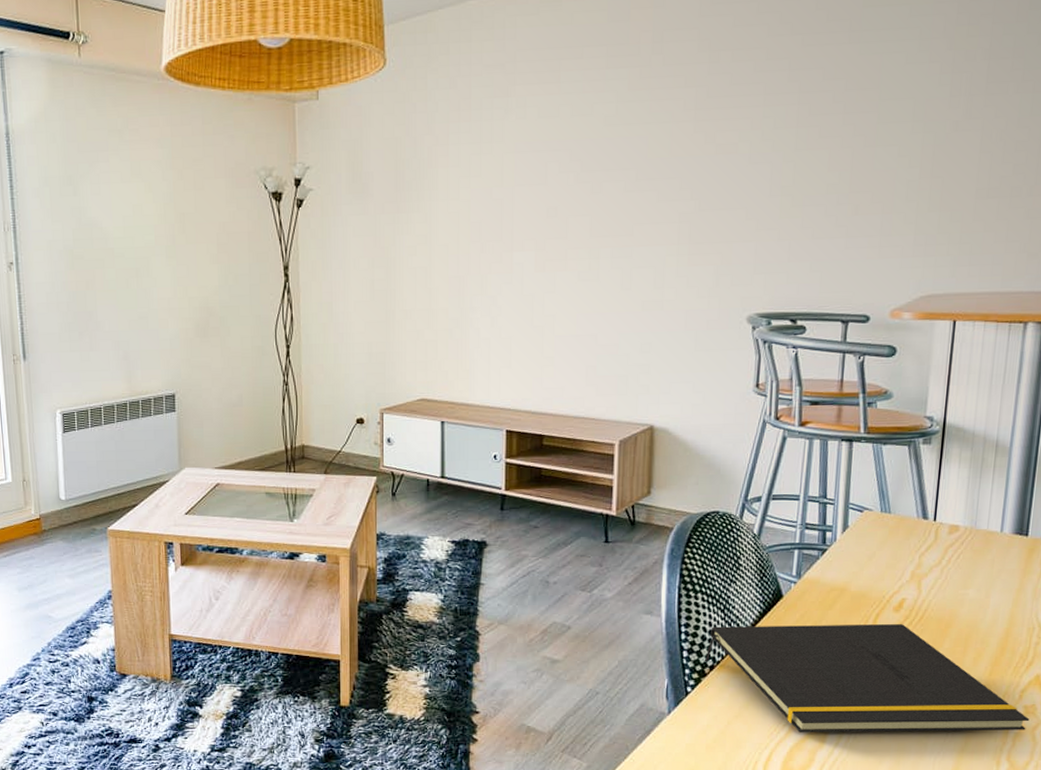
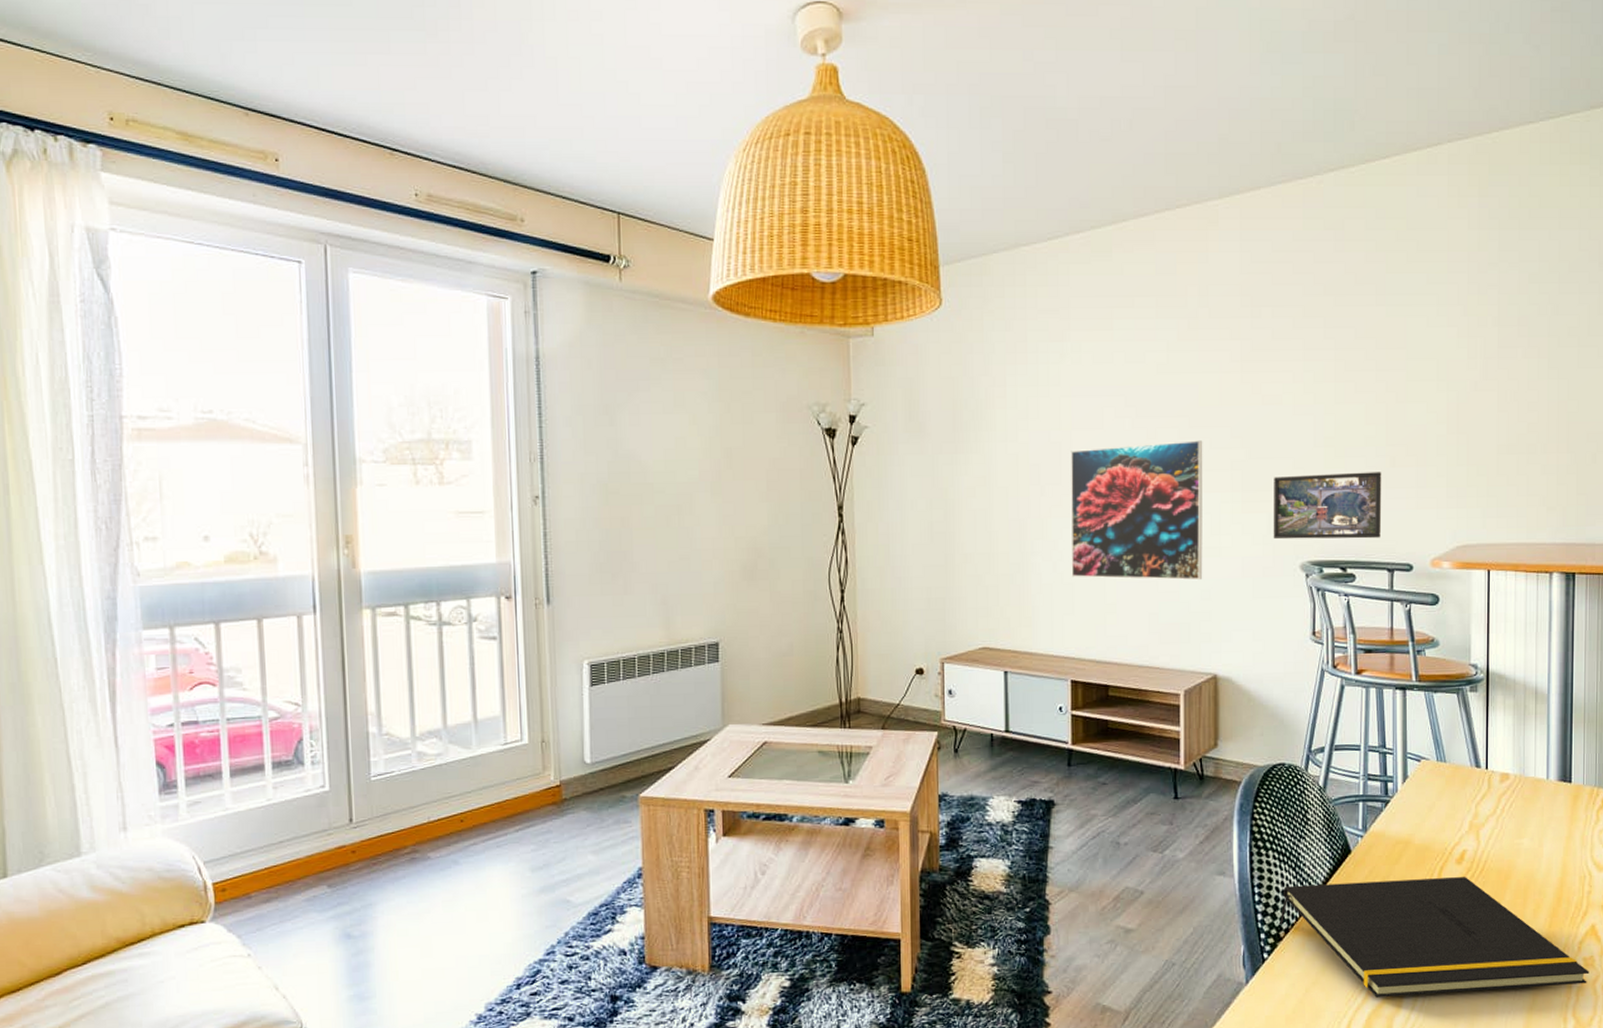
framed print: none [509,193,650,334] -> present [1070,440,1203,581]
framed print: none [719,220,842,292] -> present [1273,472,1382,540]

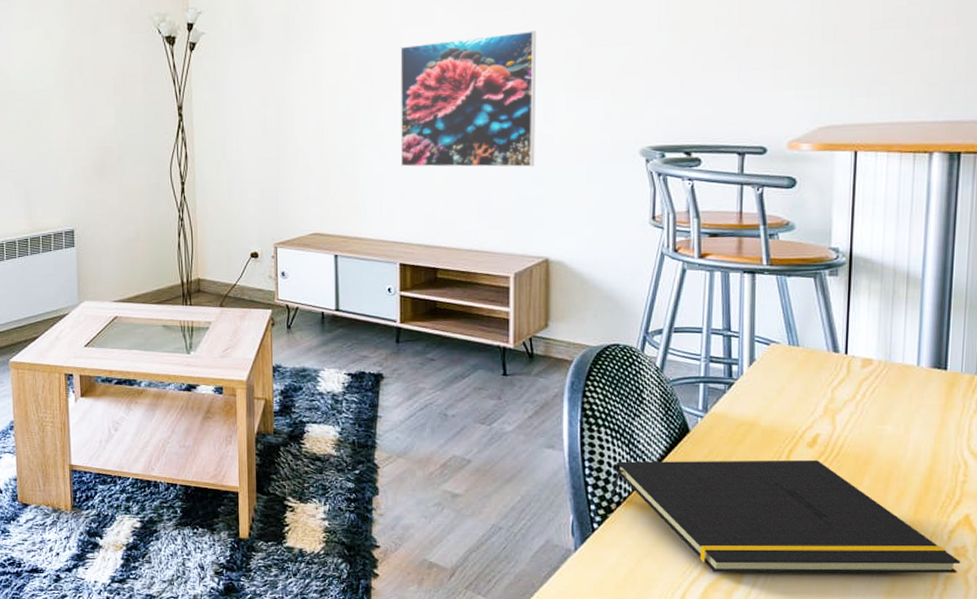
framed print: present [1273,472,1382,540] -> none [610,54,734,126]

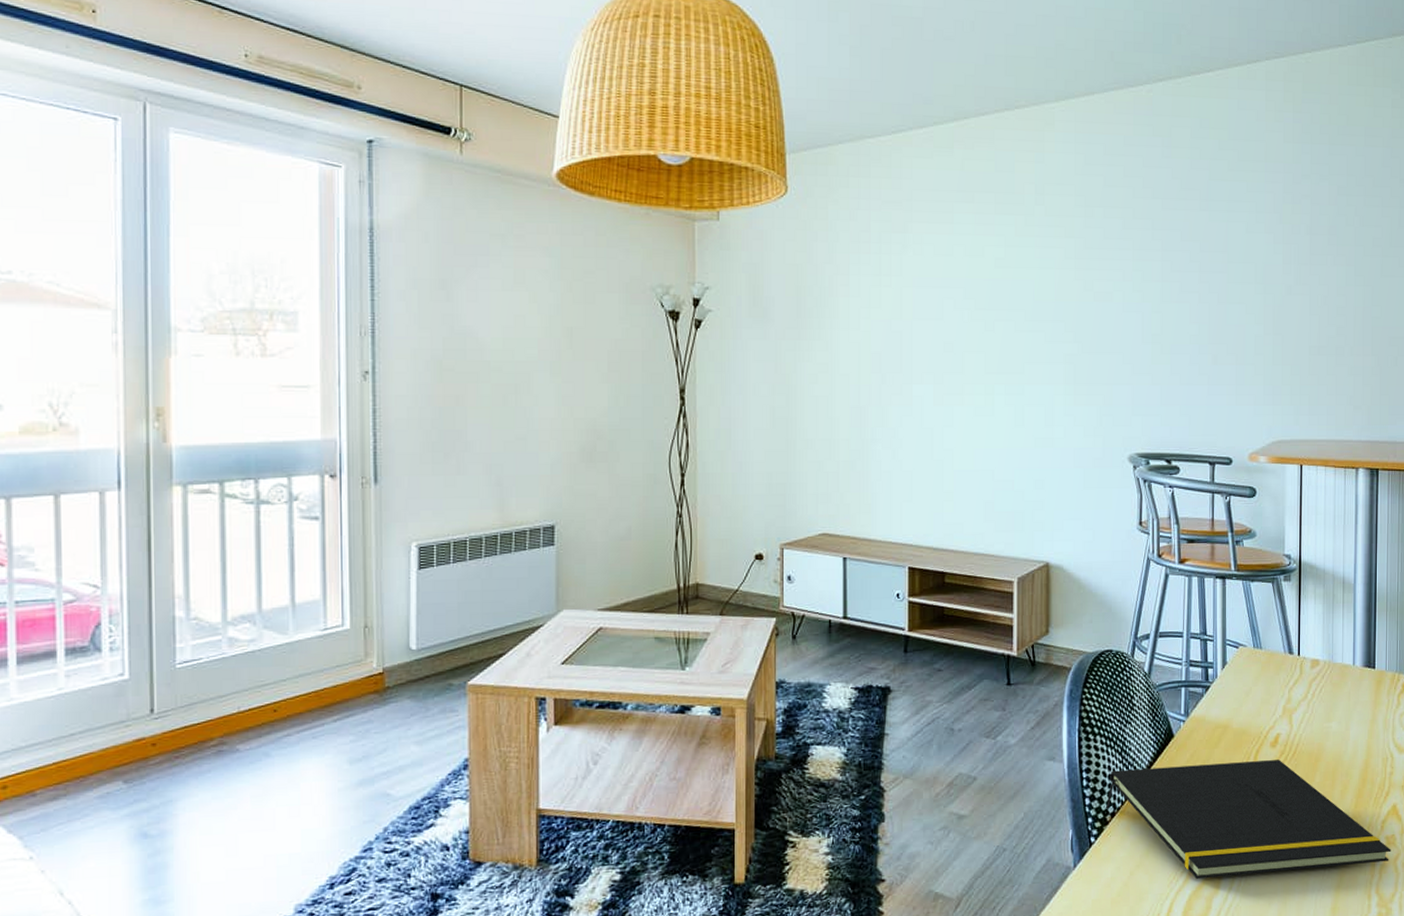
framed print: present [400,30,537,168] -> none [910,334,1038,470]

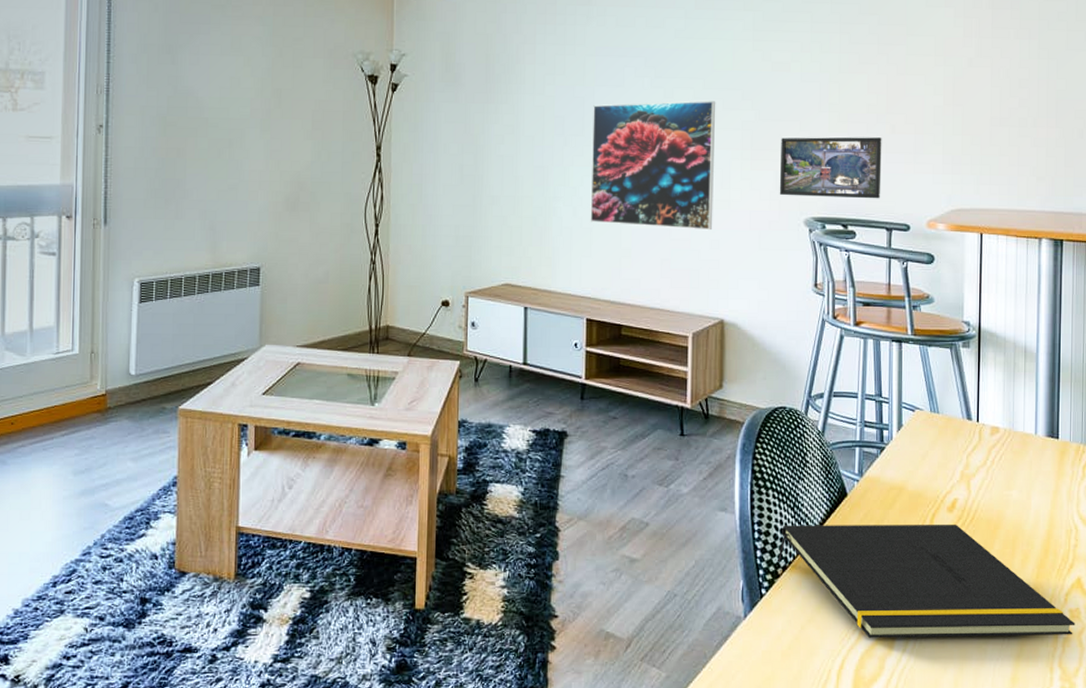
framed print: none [910,334,1038,470] -> present [590,101,716,231]
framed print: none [1103,369,1204,433] -> present [779,137,882,199]

